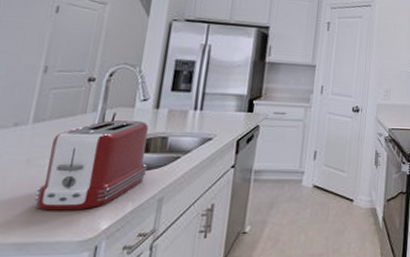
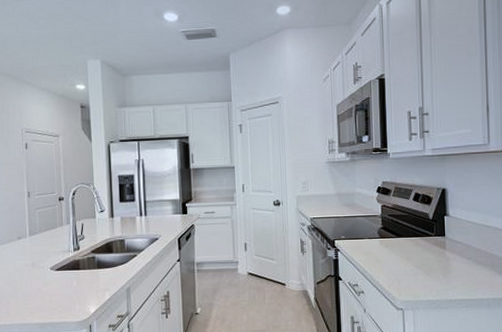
toaster: present [34,120,149,211] -> none [43,229,115,300]

